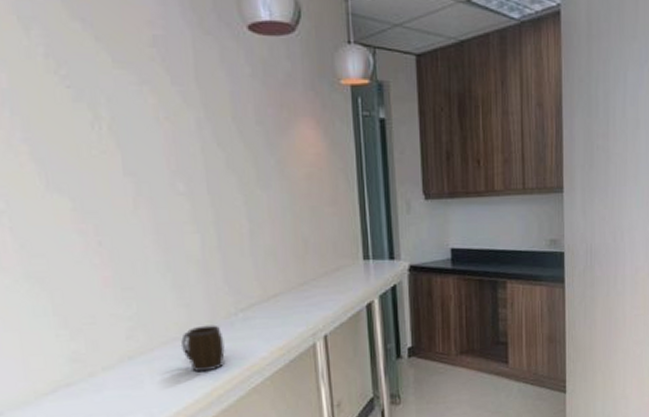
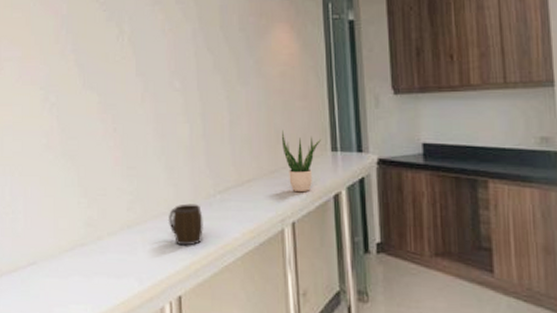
potted plant: none [310,238,354,304] -> present [282,129,322,193]

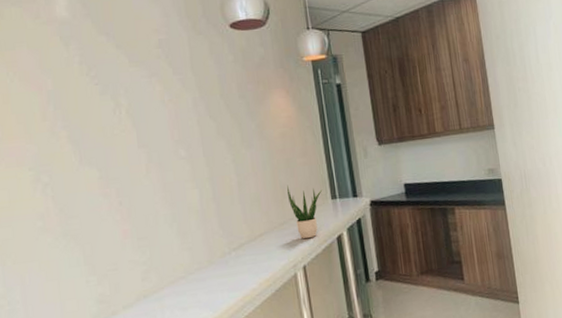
mug: present [168,203,203,246] -> none [185,263,222,306]

